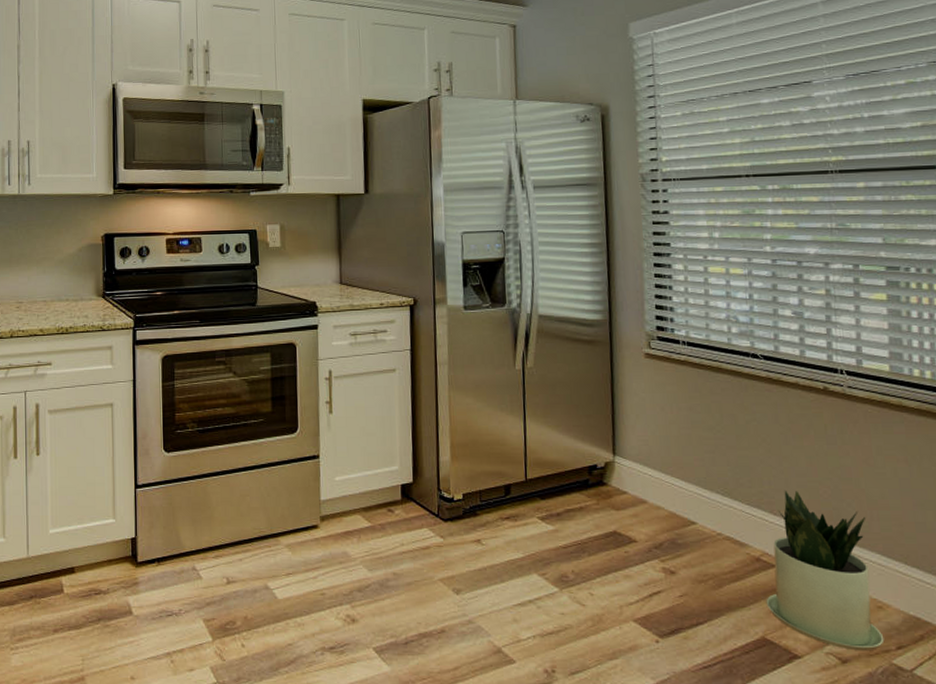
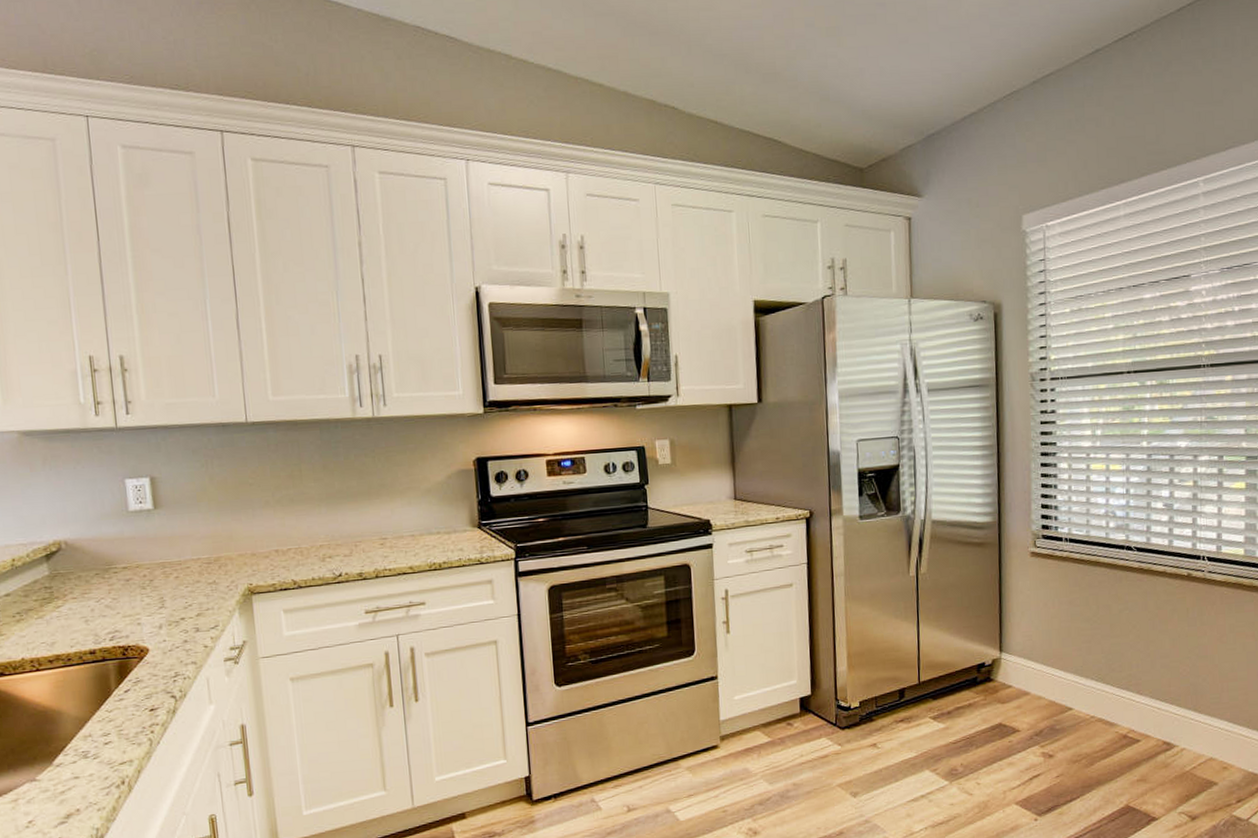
planter: present [766,490,885,651] -> none [1130,671,1227,808]

